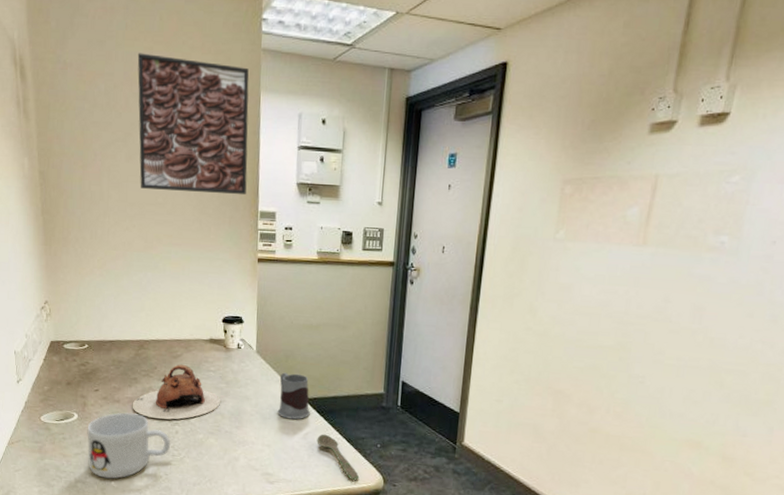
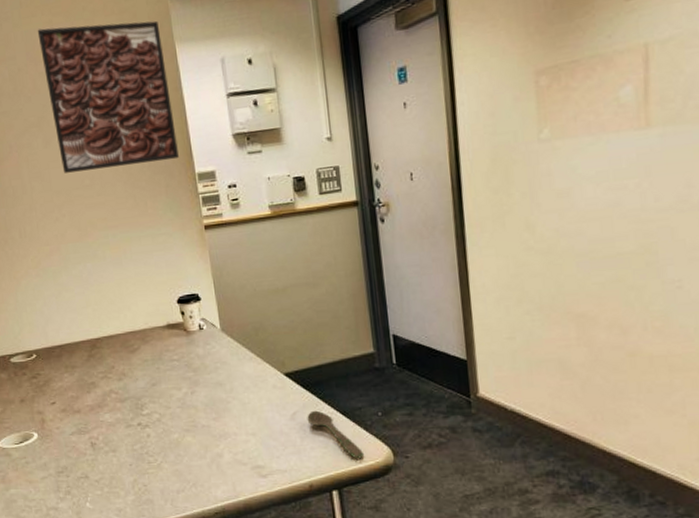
mug: present [87,412,171,479] -> none [50,421,144,500]
teapot: present [132,364,220,420] -> none [94,358,191,424]
mug: present [277,372,310,420] -> none [252,346,294,400]

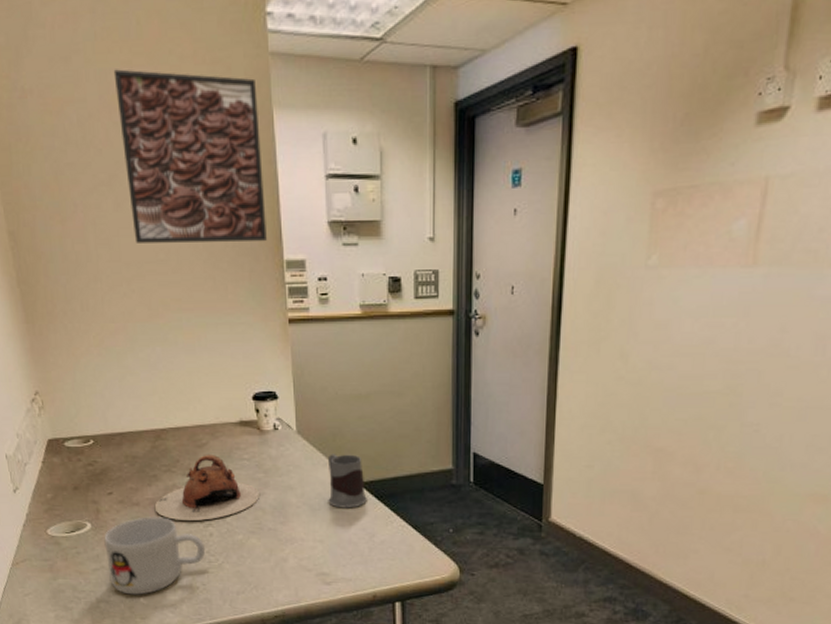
mug: none [50,421,144,500] -> present [104,515,206,595]
teapot: none [94,358,191,424] -> present [154,454,259,521]
mug: none [252,346,294,400] -> present [327,454,367,509]
spoon: present [307,410,364,459] -> none [377,522,430,573]

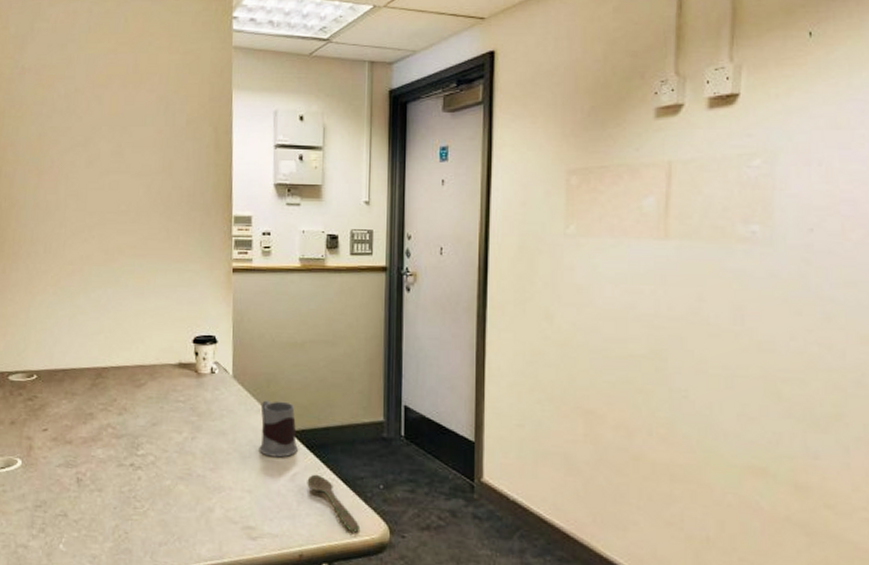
mug: present [104,515,206,595] -> none [32,455,132,541]
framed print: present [113,69,267,243] -> none [100,55,220,199]
teapot: present [154,454,259,521] -> none [86,394,191,463]
spoon: none [377,522,430,573] -> present [307,474,359,533]

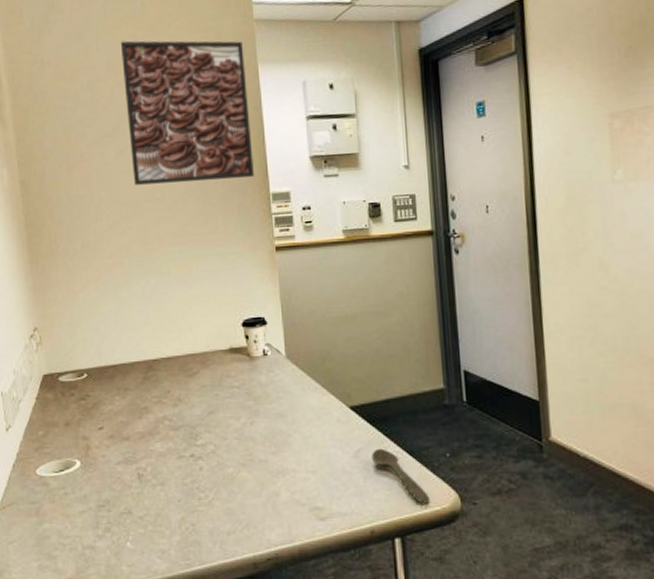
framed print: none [100,55,220,199] -> present [120,40,254,185]
mug: present [259,400,298,458] -> none [317,377,359,435]

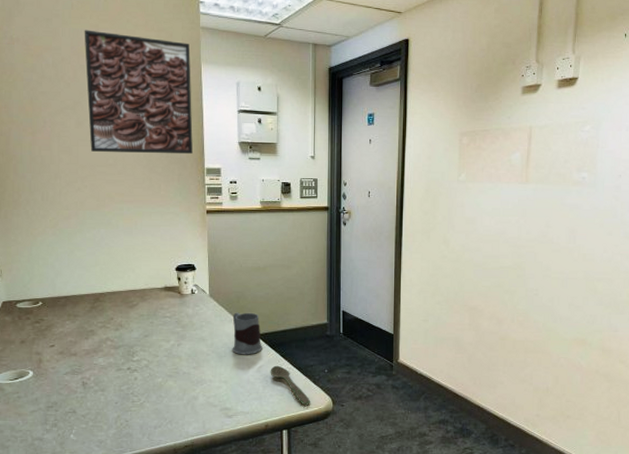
mug: none [317,377,359,435] -> present [232,312,262,355]

